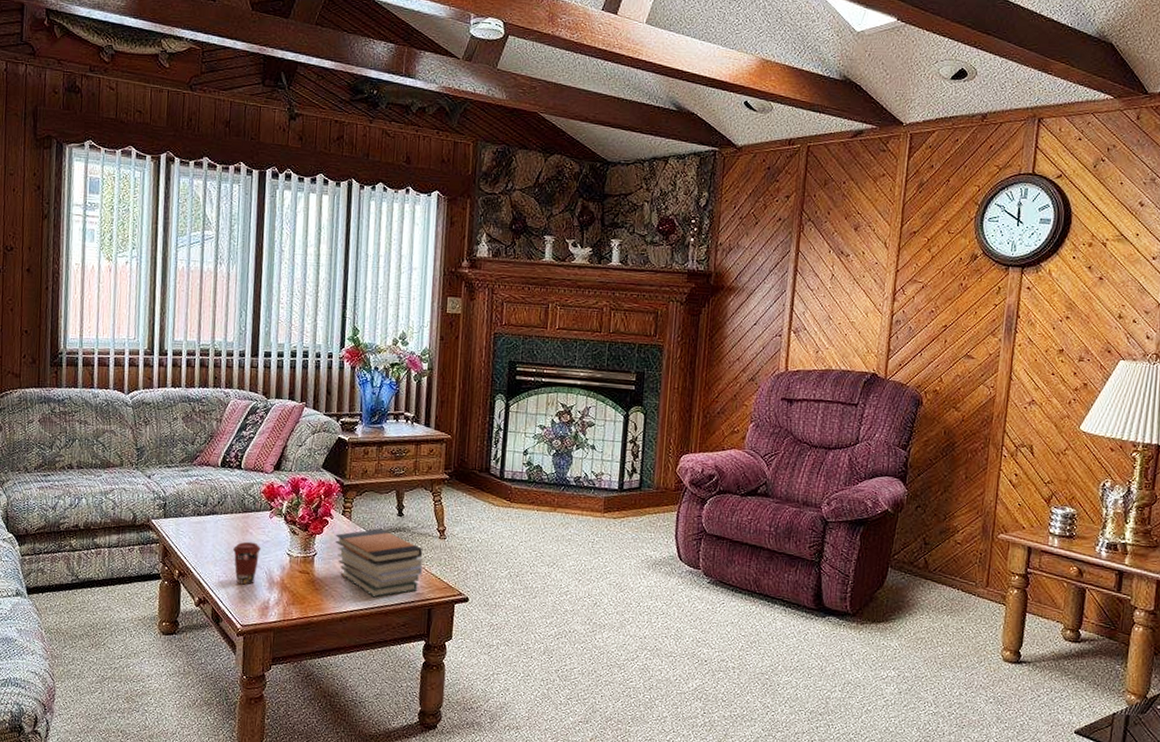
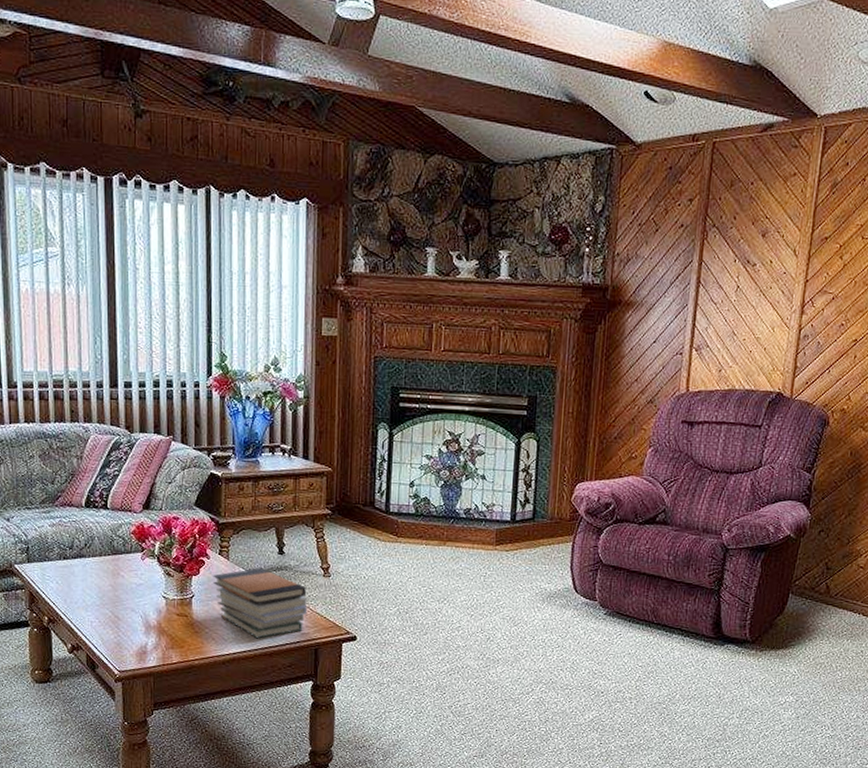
coffee cup: present [232,541,261,585] -> none [104,585,134,630]

